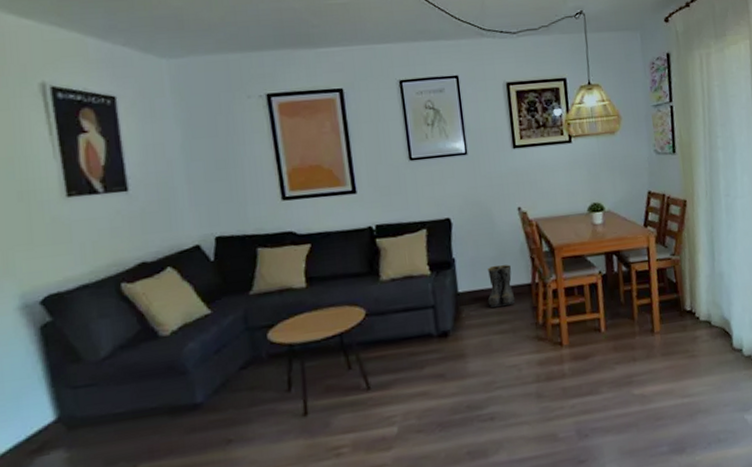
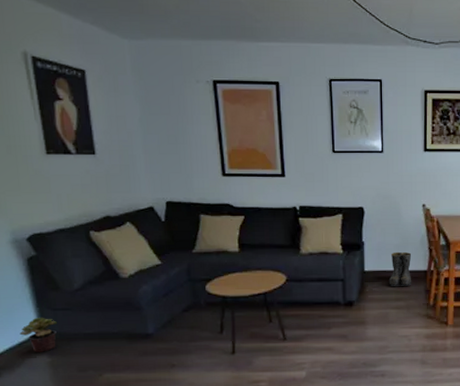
potted plant: none [28,399,78,448] -> present [19,317,57,352]

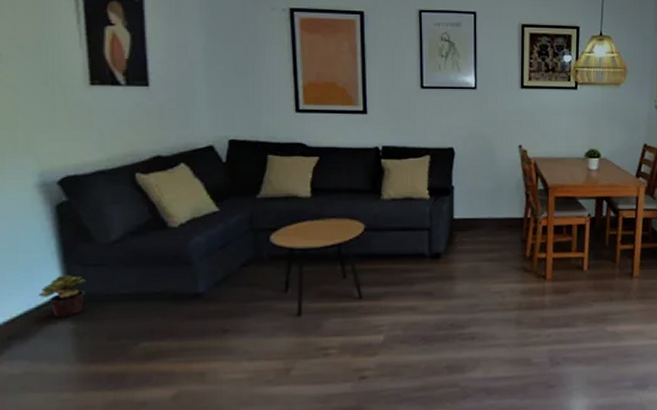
boots: present [388,251,412,287] -> none [480,197,507,237]

